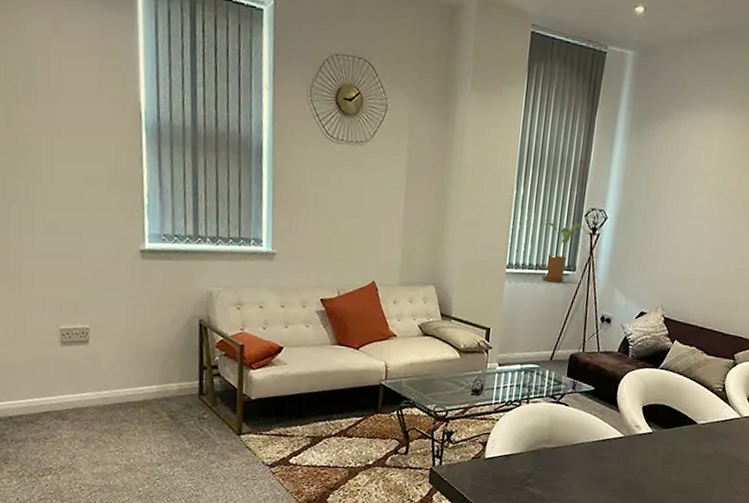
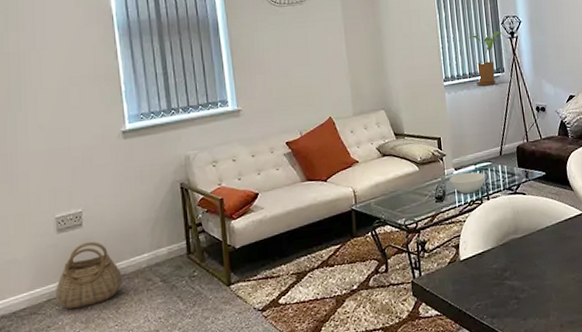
basket: none [55,360,128,427] -> present [56,241,123,310]
bowl: none [490,370,530,394] -> present [449,172,486,194]

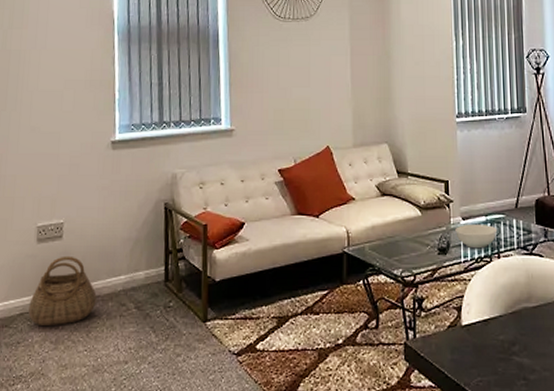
house plant: present [468,22,504,87] -> none [488,54,529,127]

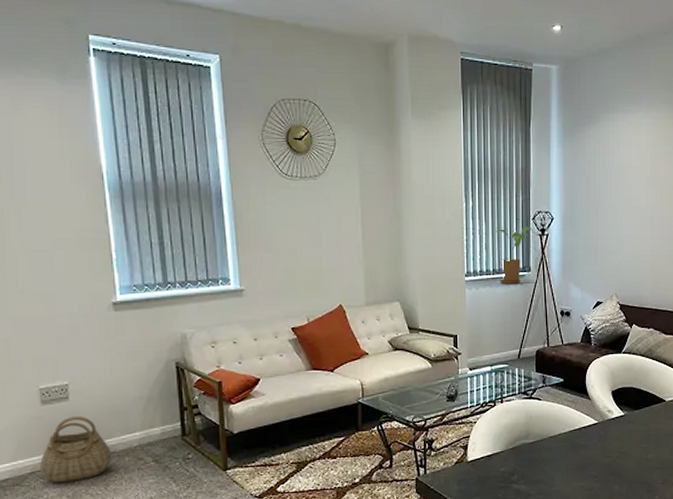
bowl: present [455,223,498,249] -> none [463,373,501,395]
house plant: none [488,54,529,127] -> present [496,216,534,285]

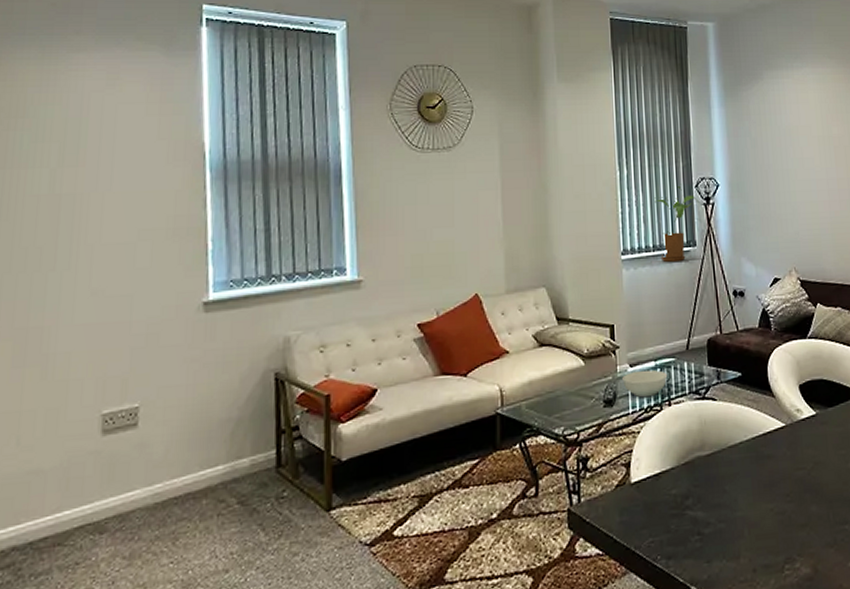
basket: present [40,416,112,483] -> none [91,447,186,540]
bowl: none [463,373,501,395] -> present [622,369,668,398]

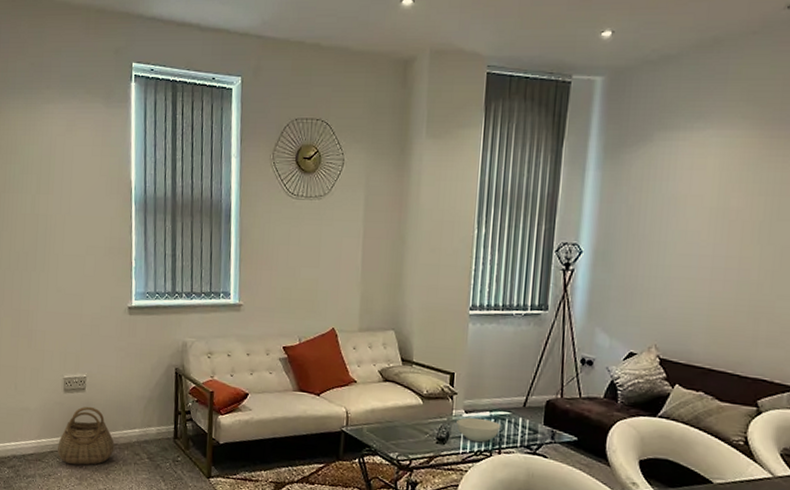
basket: none [91,447,186,540] -> present [58,406,115,465]
house plant: present [654,184,698,263] -> none [509,247,557,324]

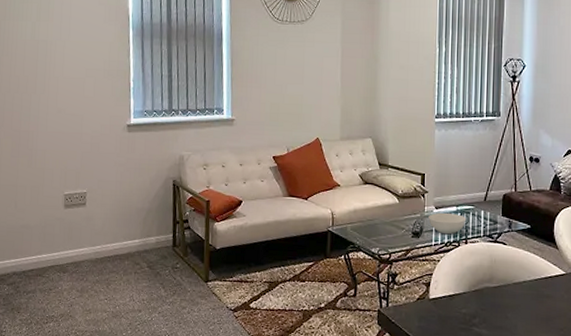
basket: present [58,406,115,465] -> none [58,220,115,278]

